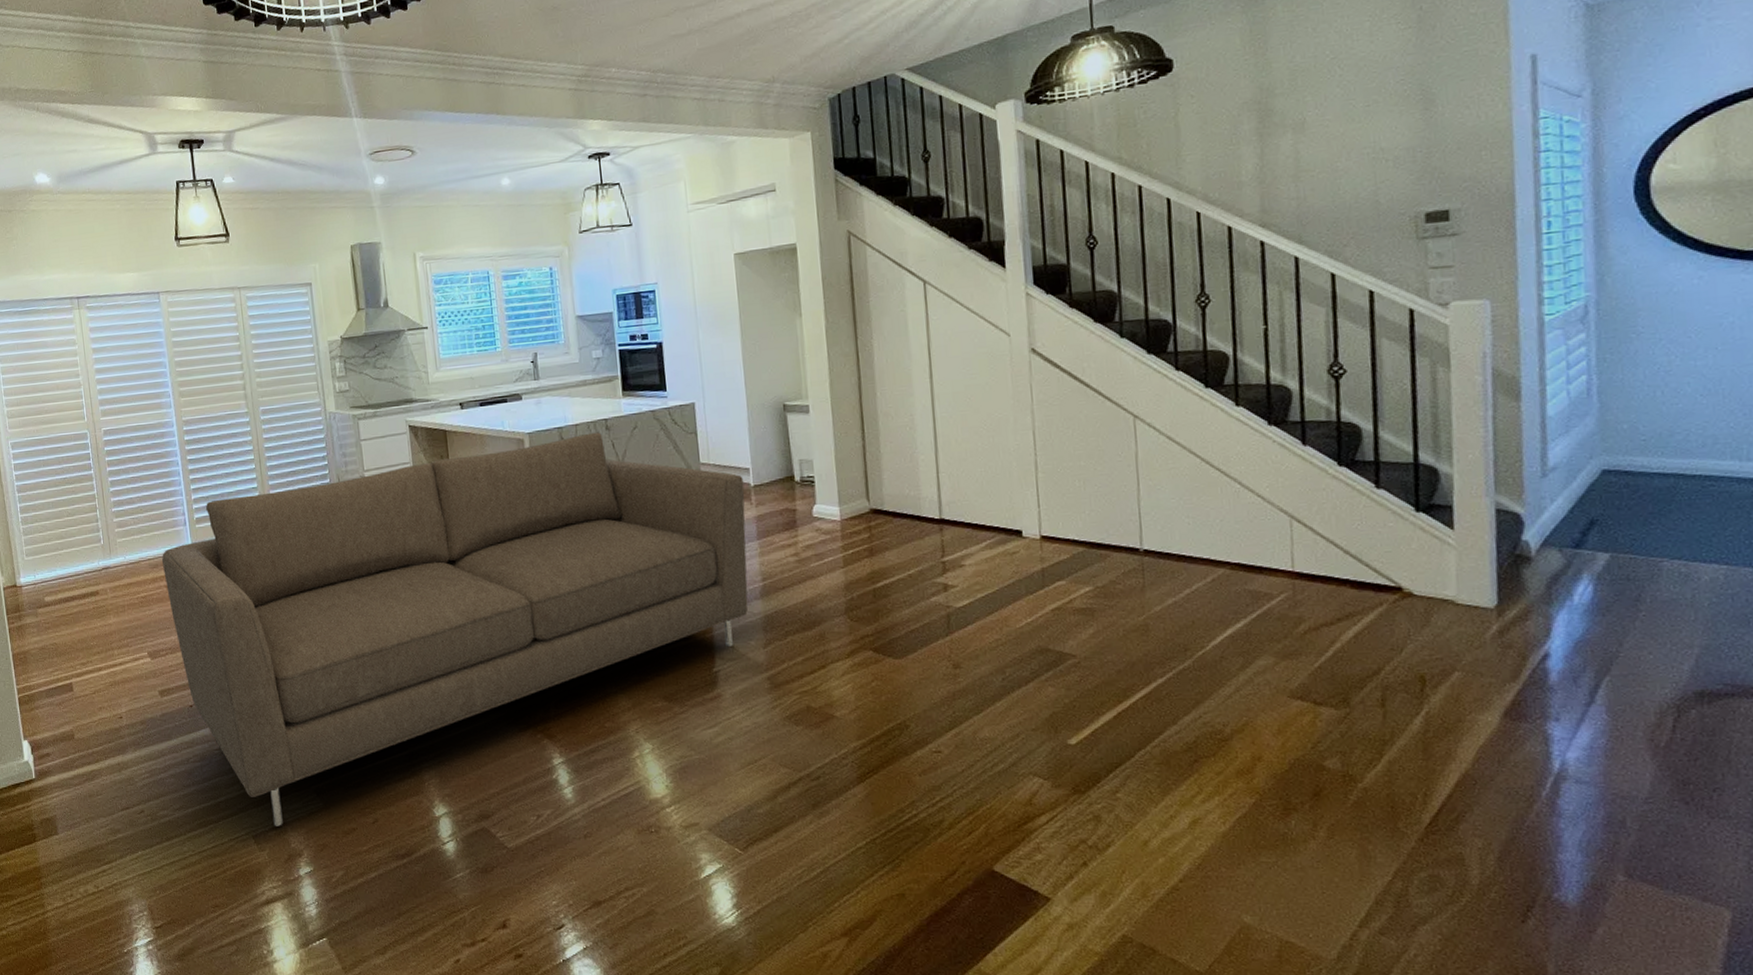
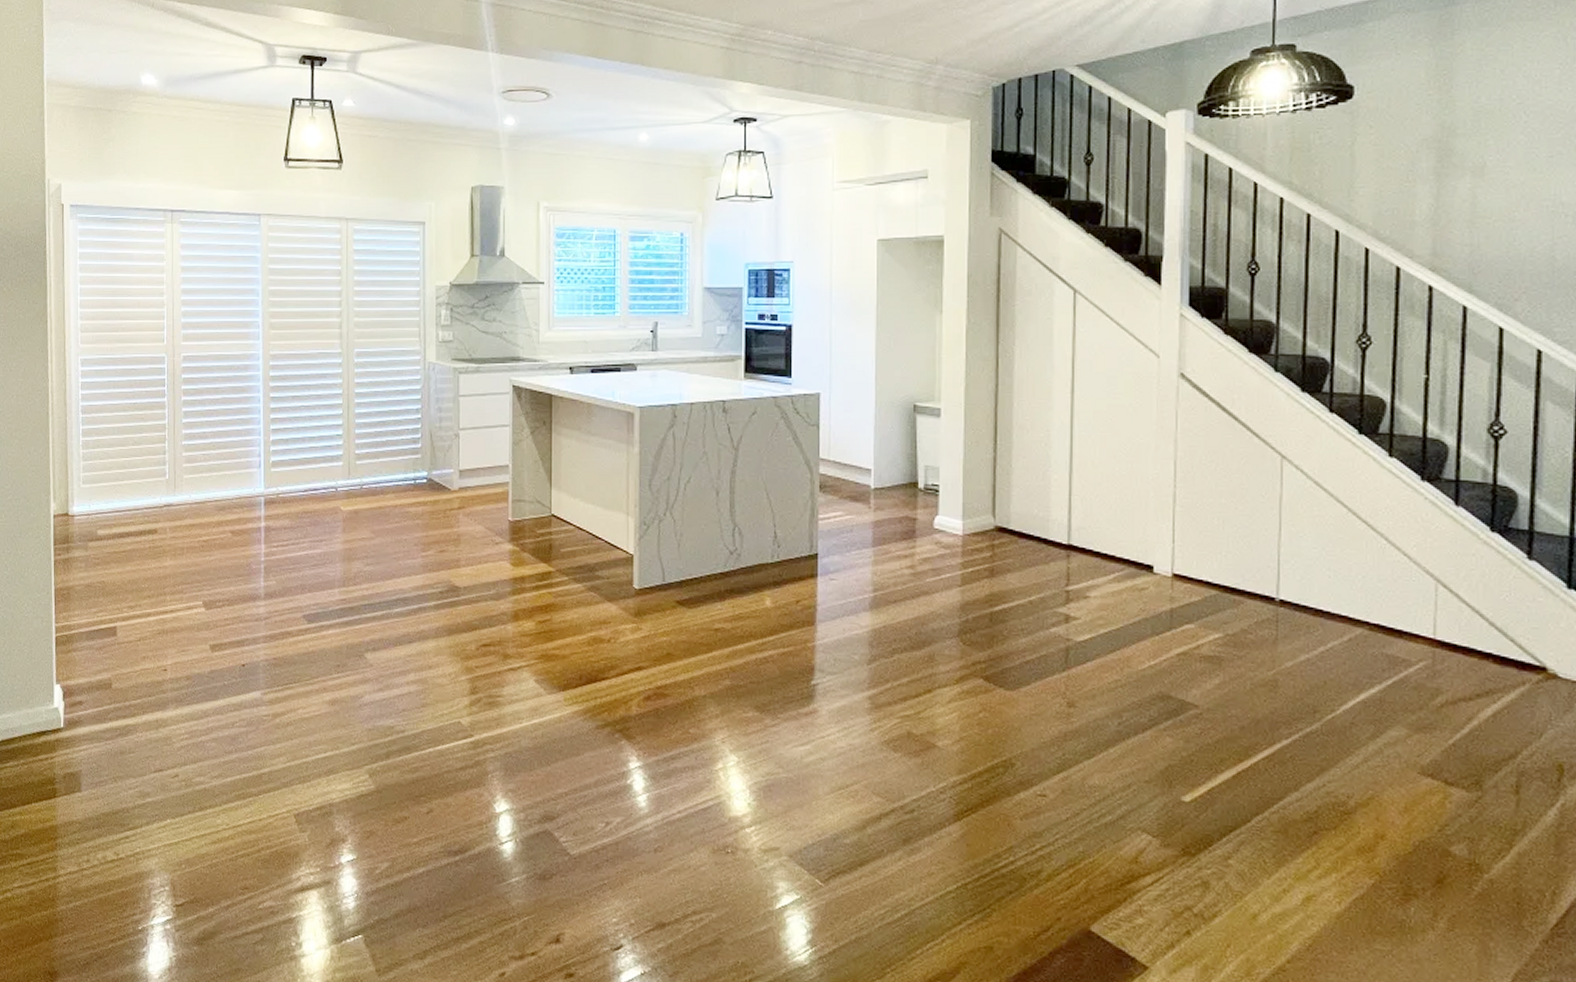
sofa: present [162,432,749,826] -> none [230,413,864,807]

